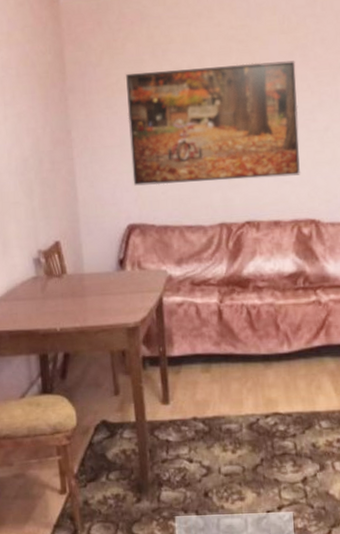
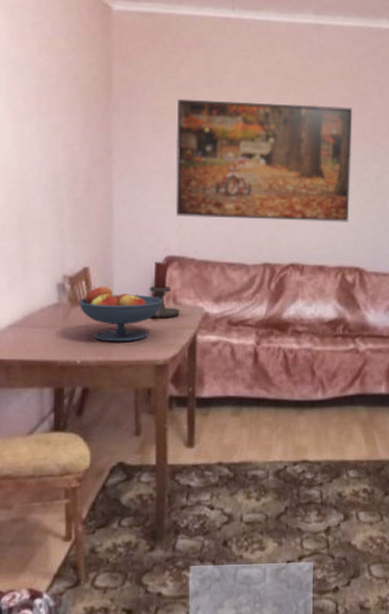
fruit bowl: none [53,257,129,309] -> present [79,286,163,342]
candle holder: none [115,230,146,284] -> present [149,261,181,318]

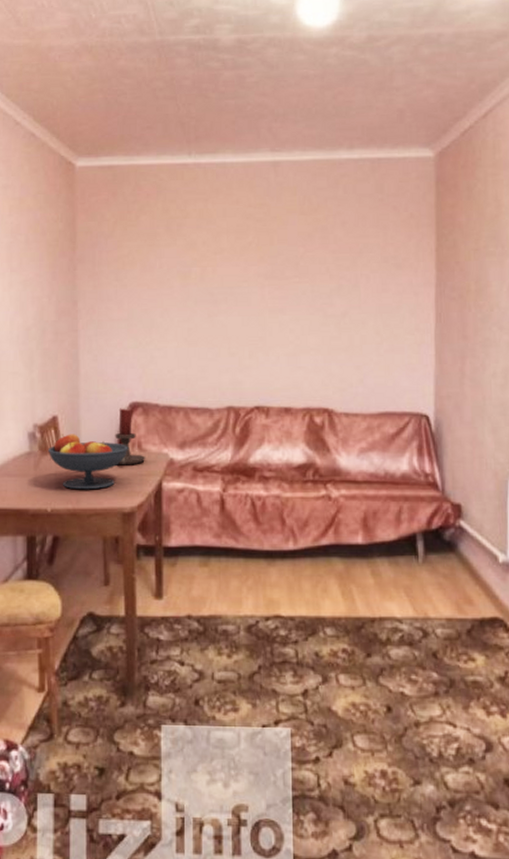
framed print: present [175,98,353,222] -> none [137,242,315,363]

